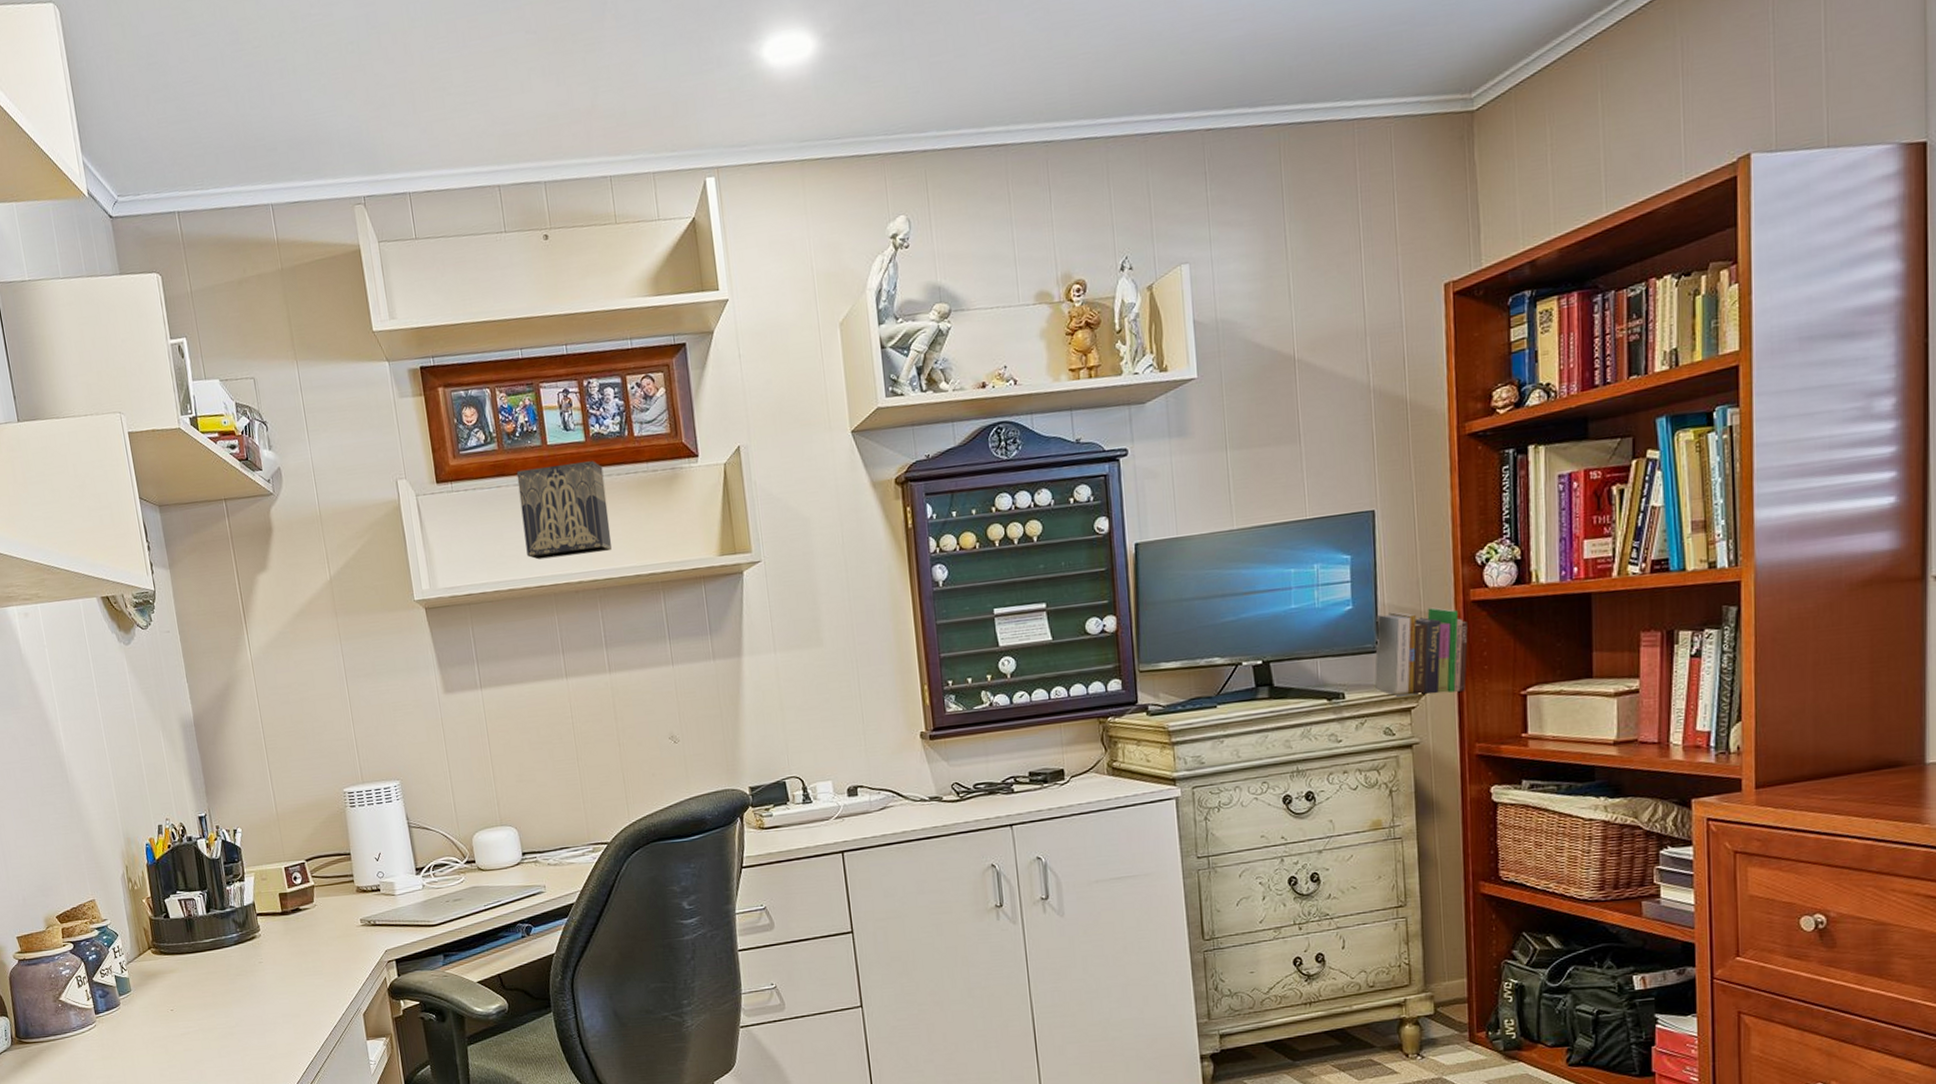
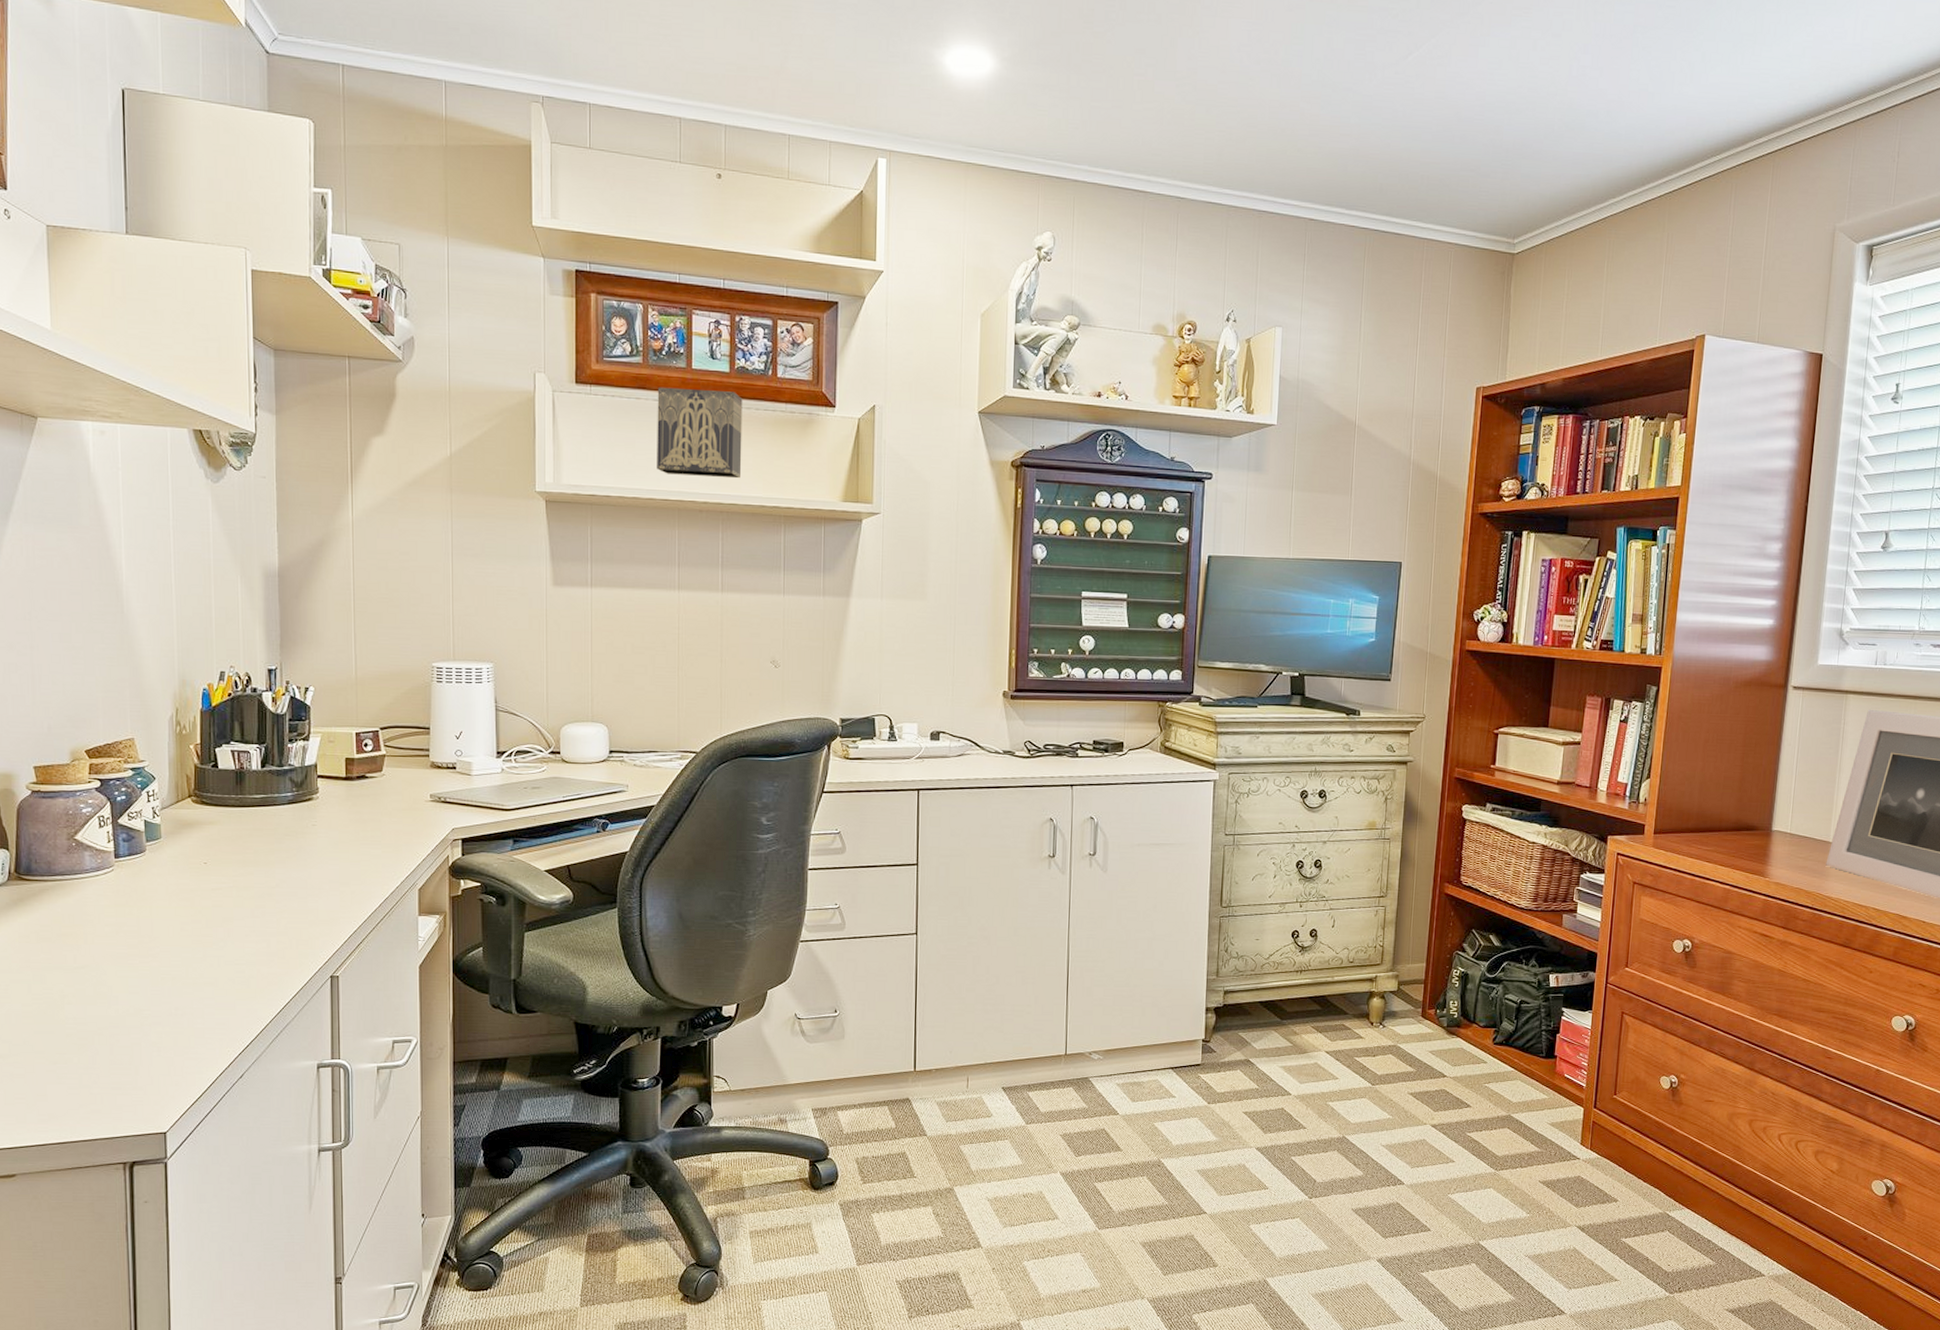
books: present [1375,607,1469,696] -> none [1385,649,1462,723]

